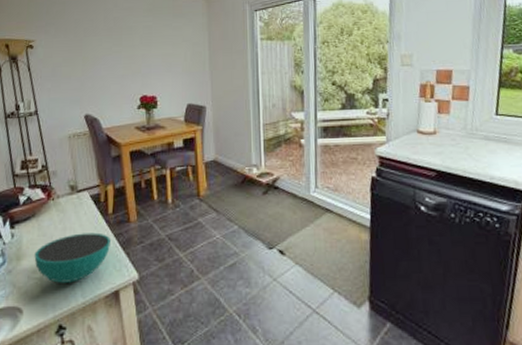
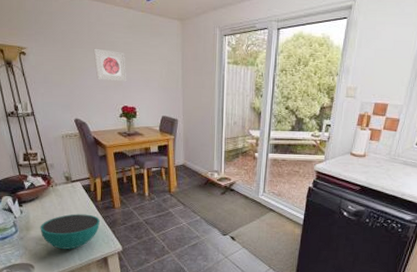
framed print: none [109,35,147,69] -> present [93,48,127,82]

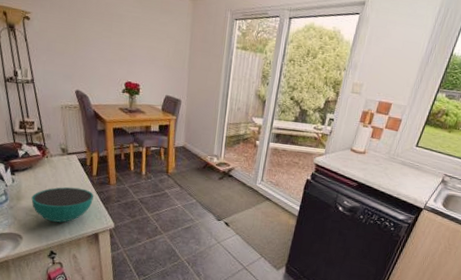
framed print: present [93,48,127,82] -> none [100,19,133,57]

